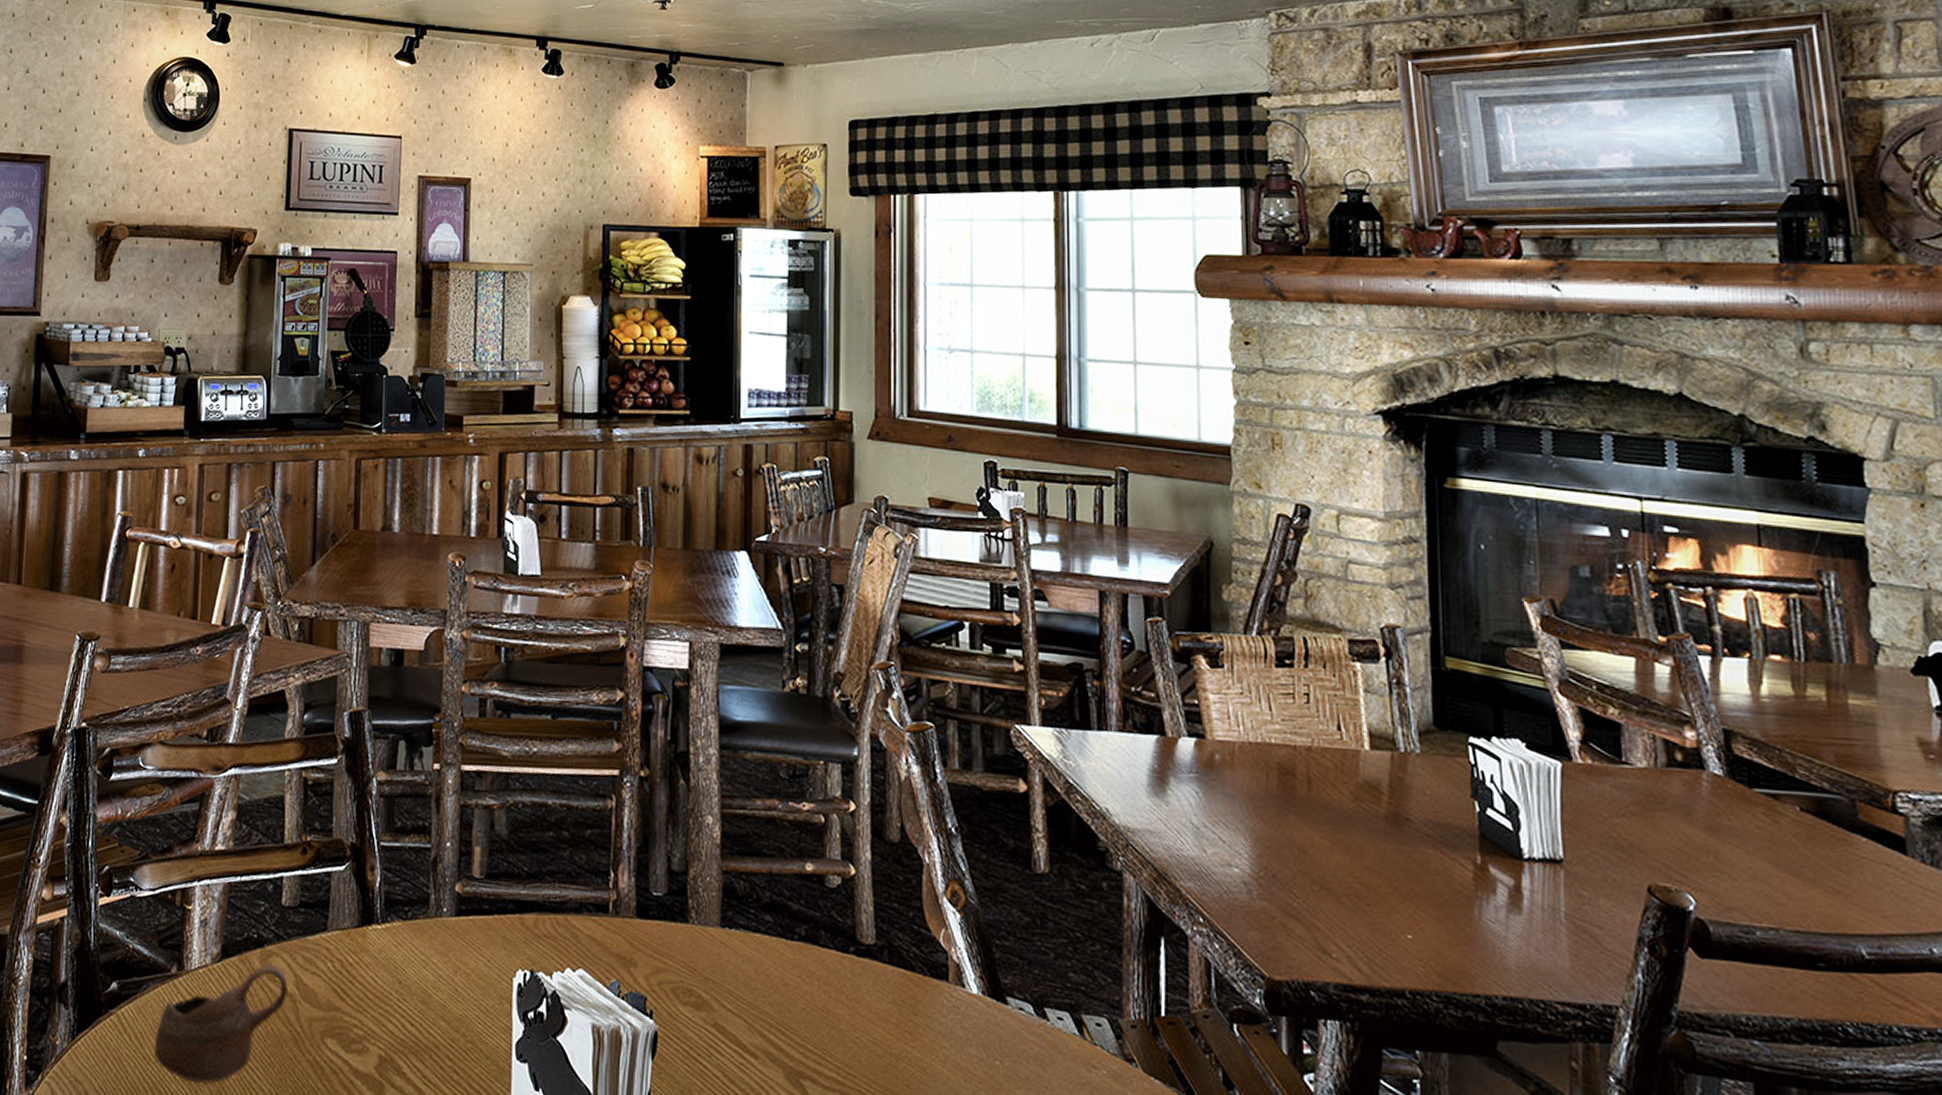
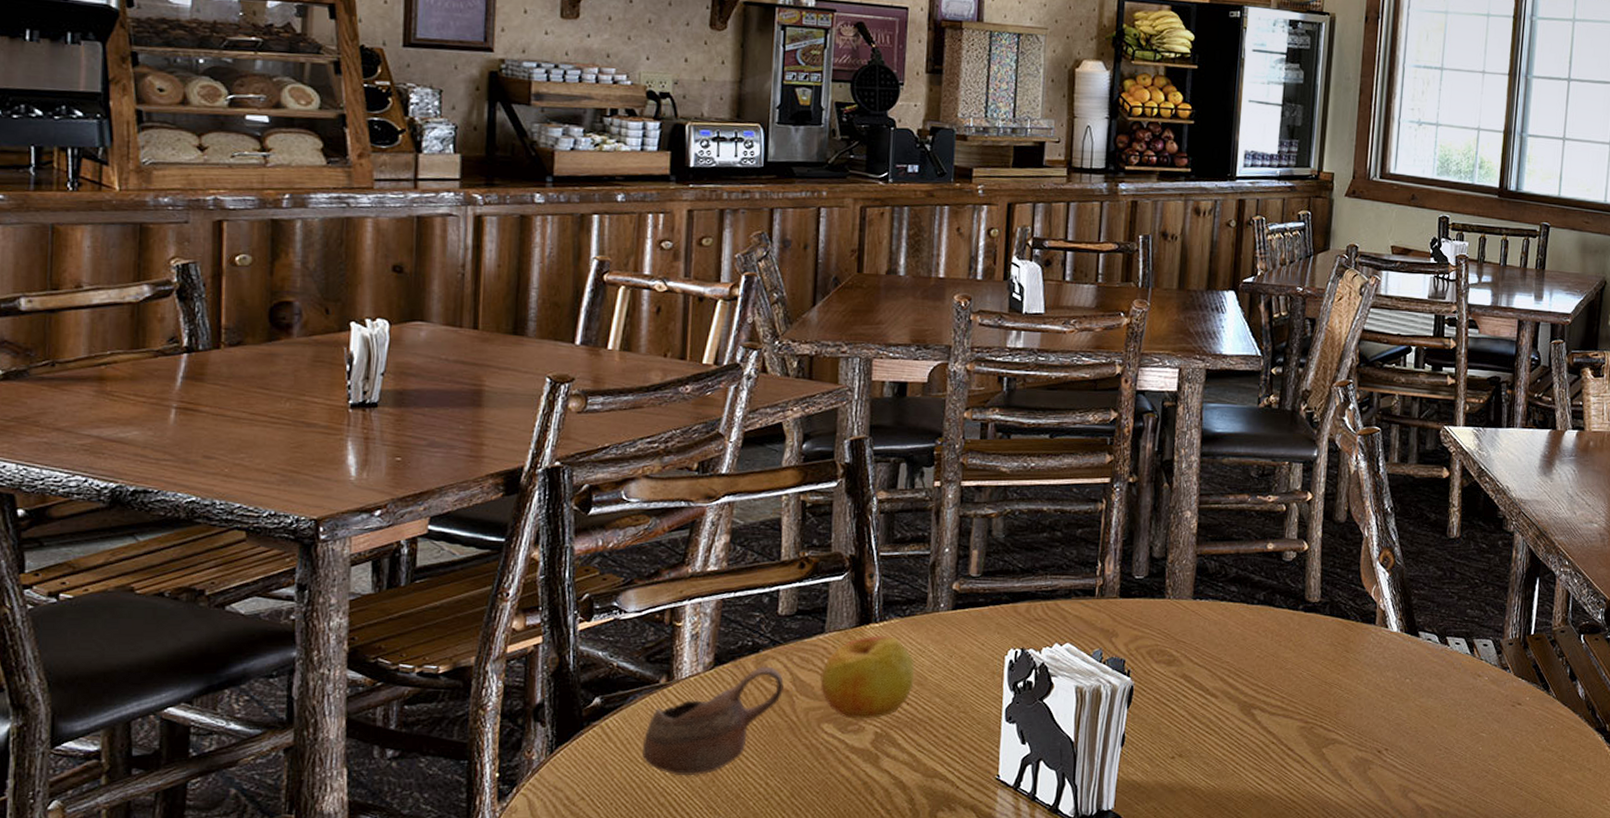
apple: none [323,938,419,1039] -> present [820,635,915,719]

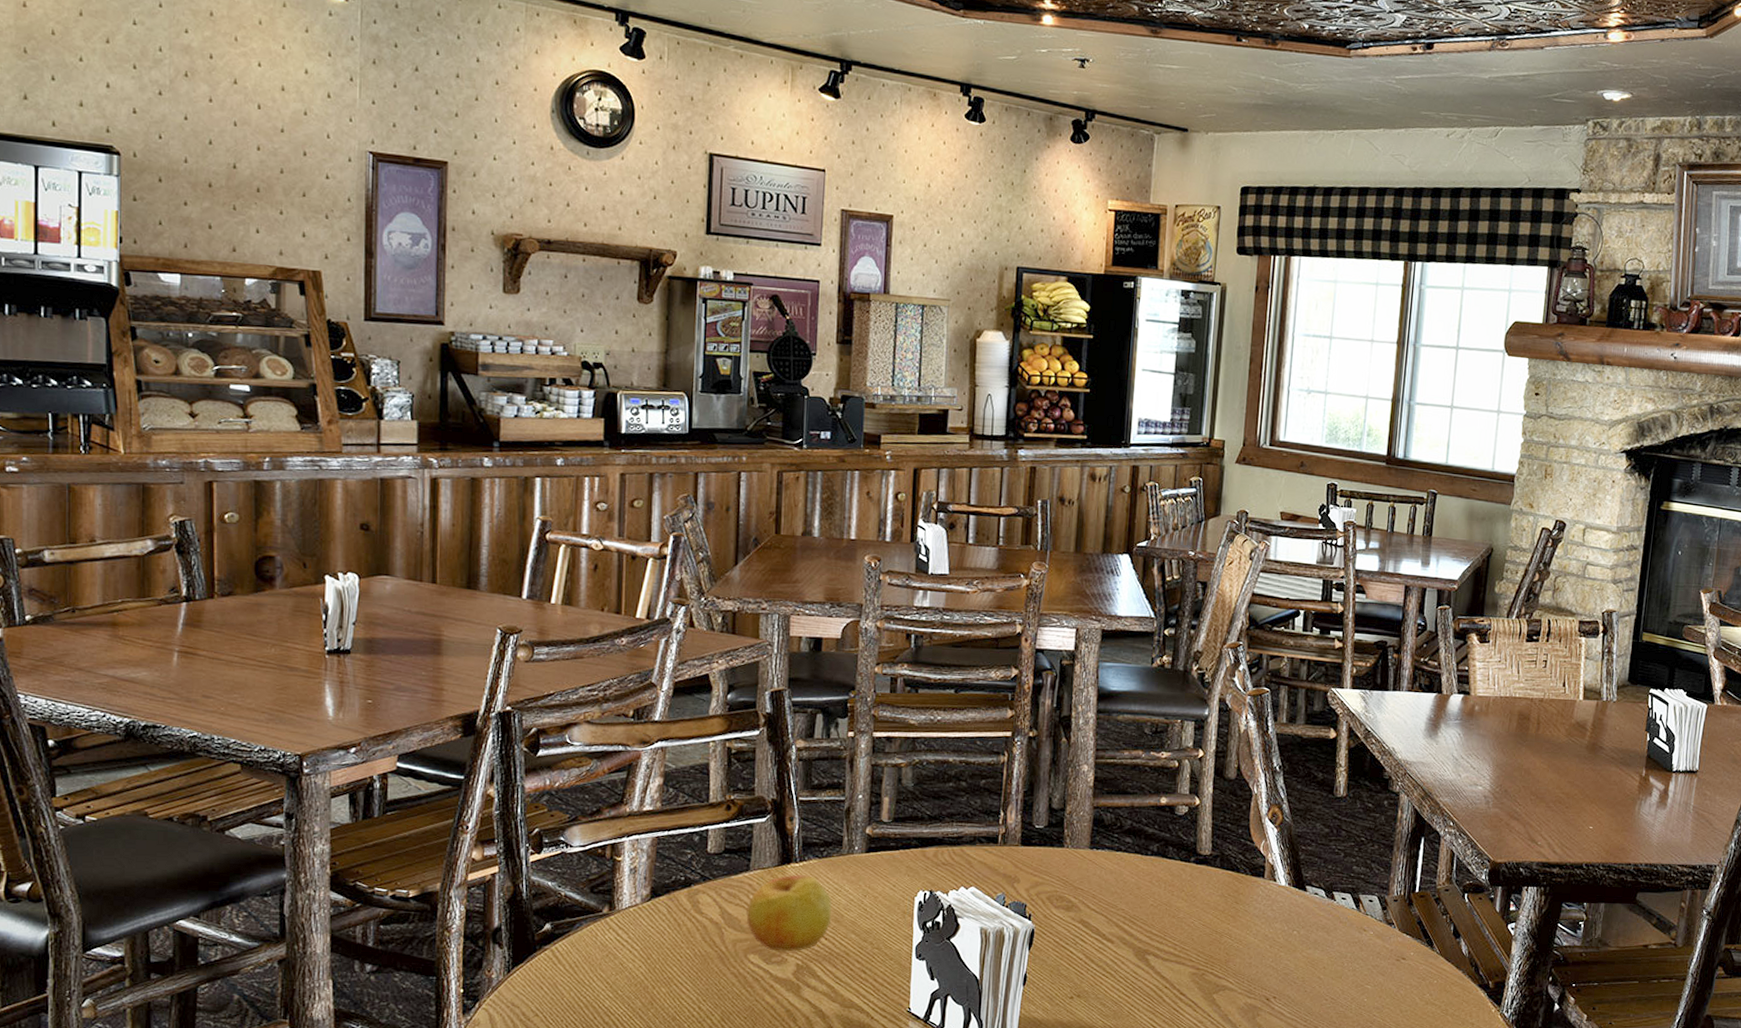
cup: present [641,666,784,776] -> none [587,899,714,998]

